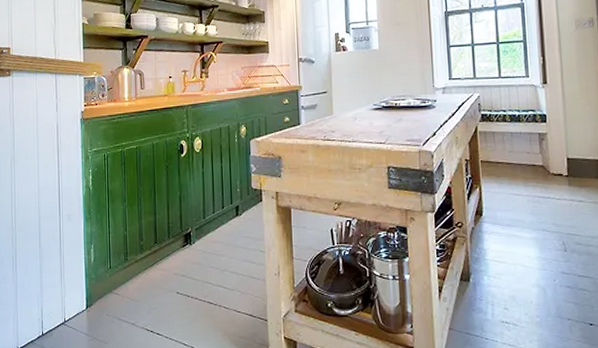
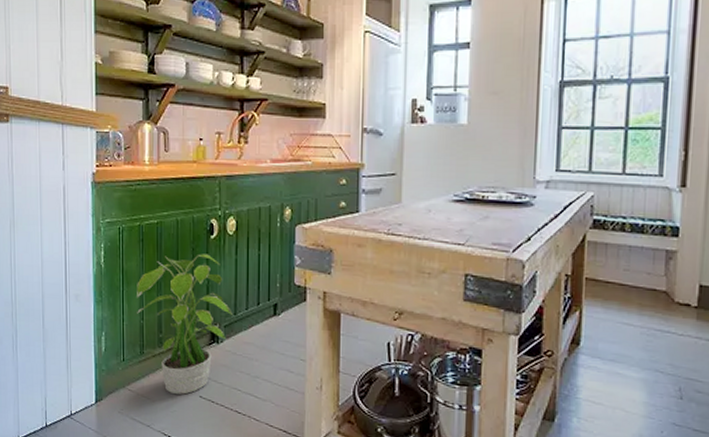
potted plant: none [120,170,202,293] -> present [137,254,233,395]

